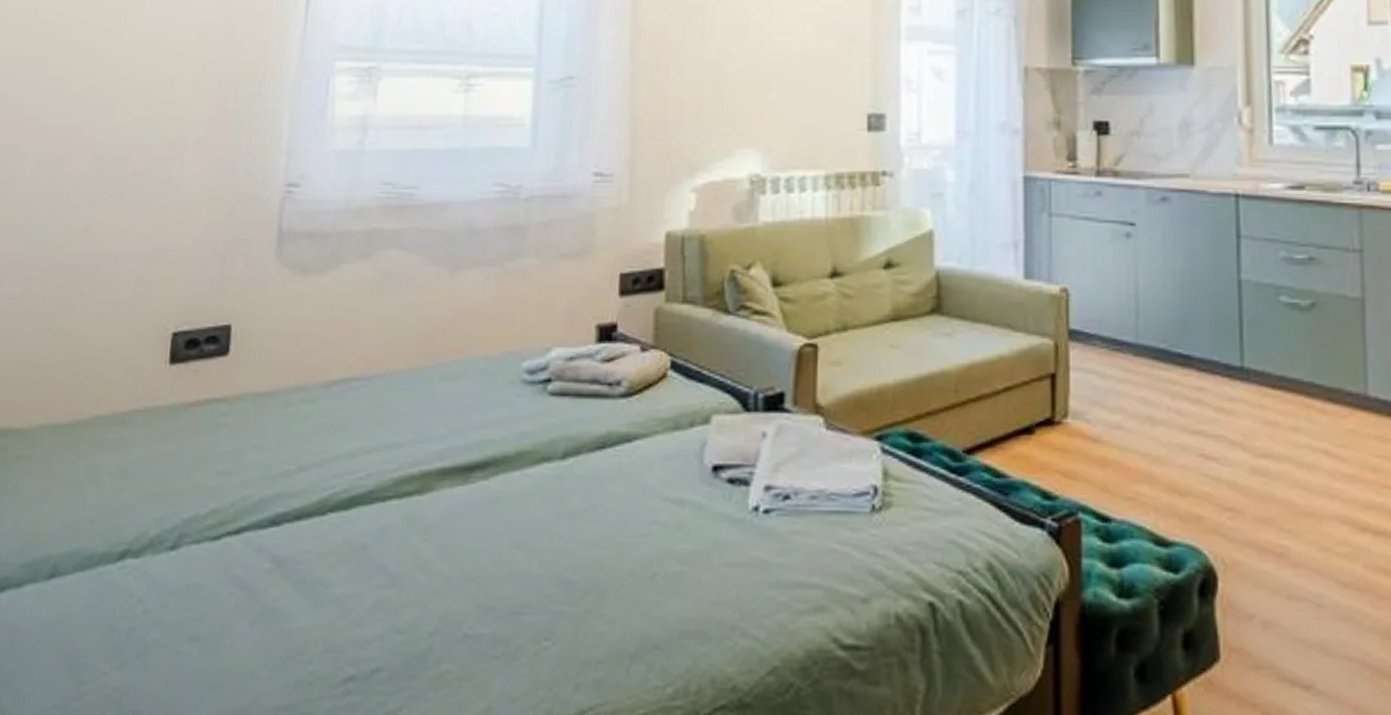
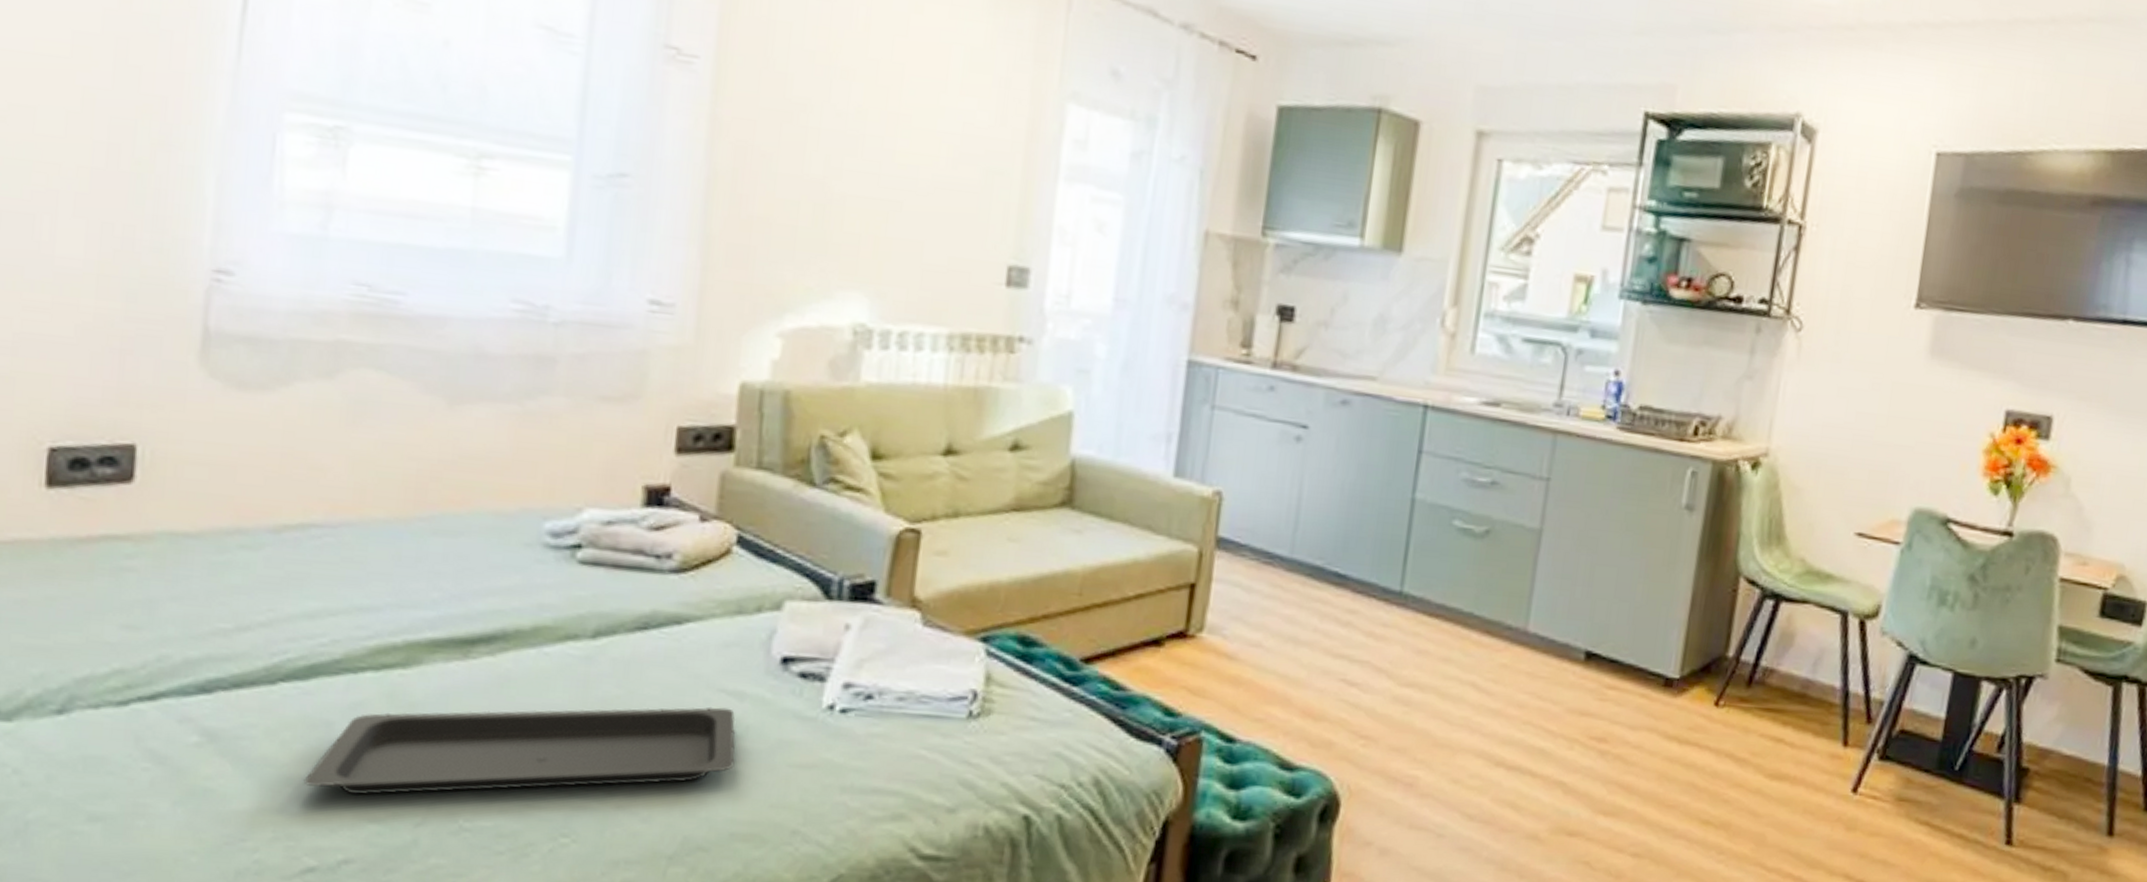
serving tray: none [346,514,680,610] -> present [303,706,736,796]

